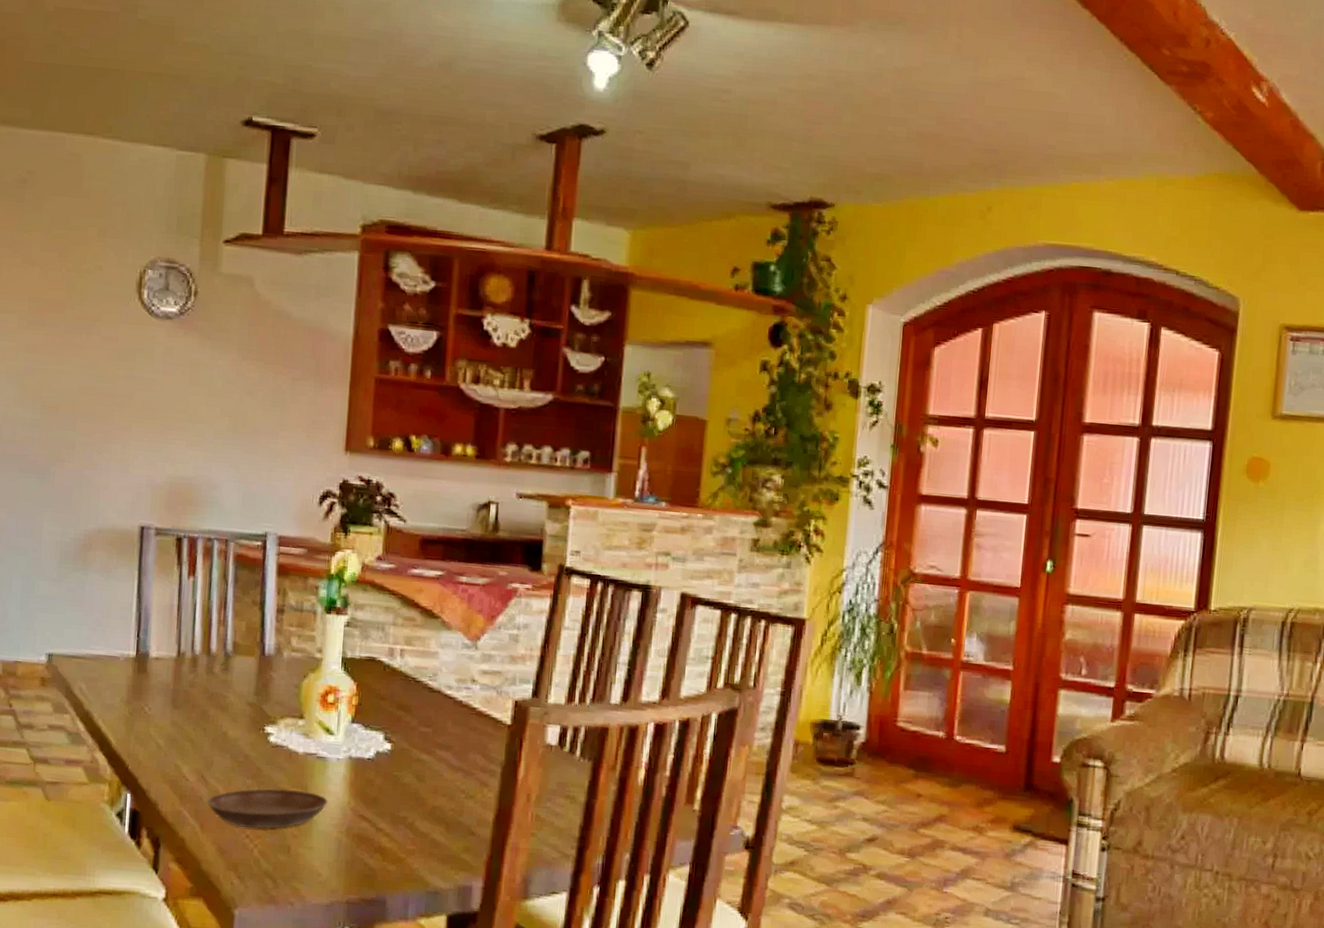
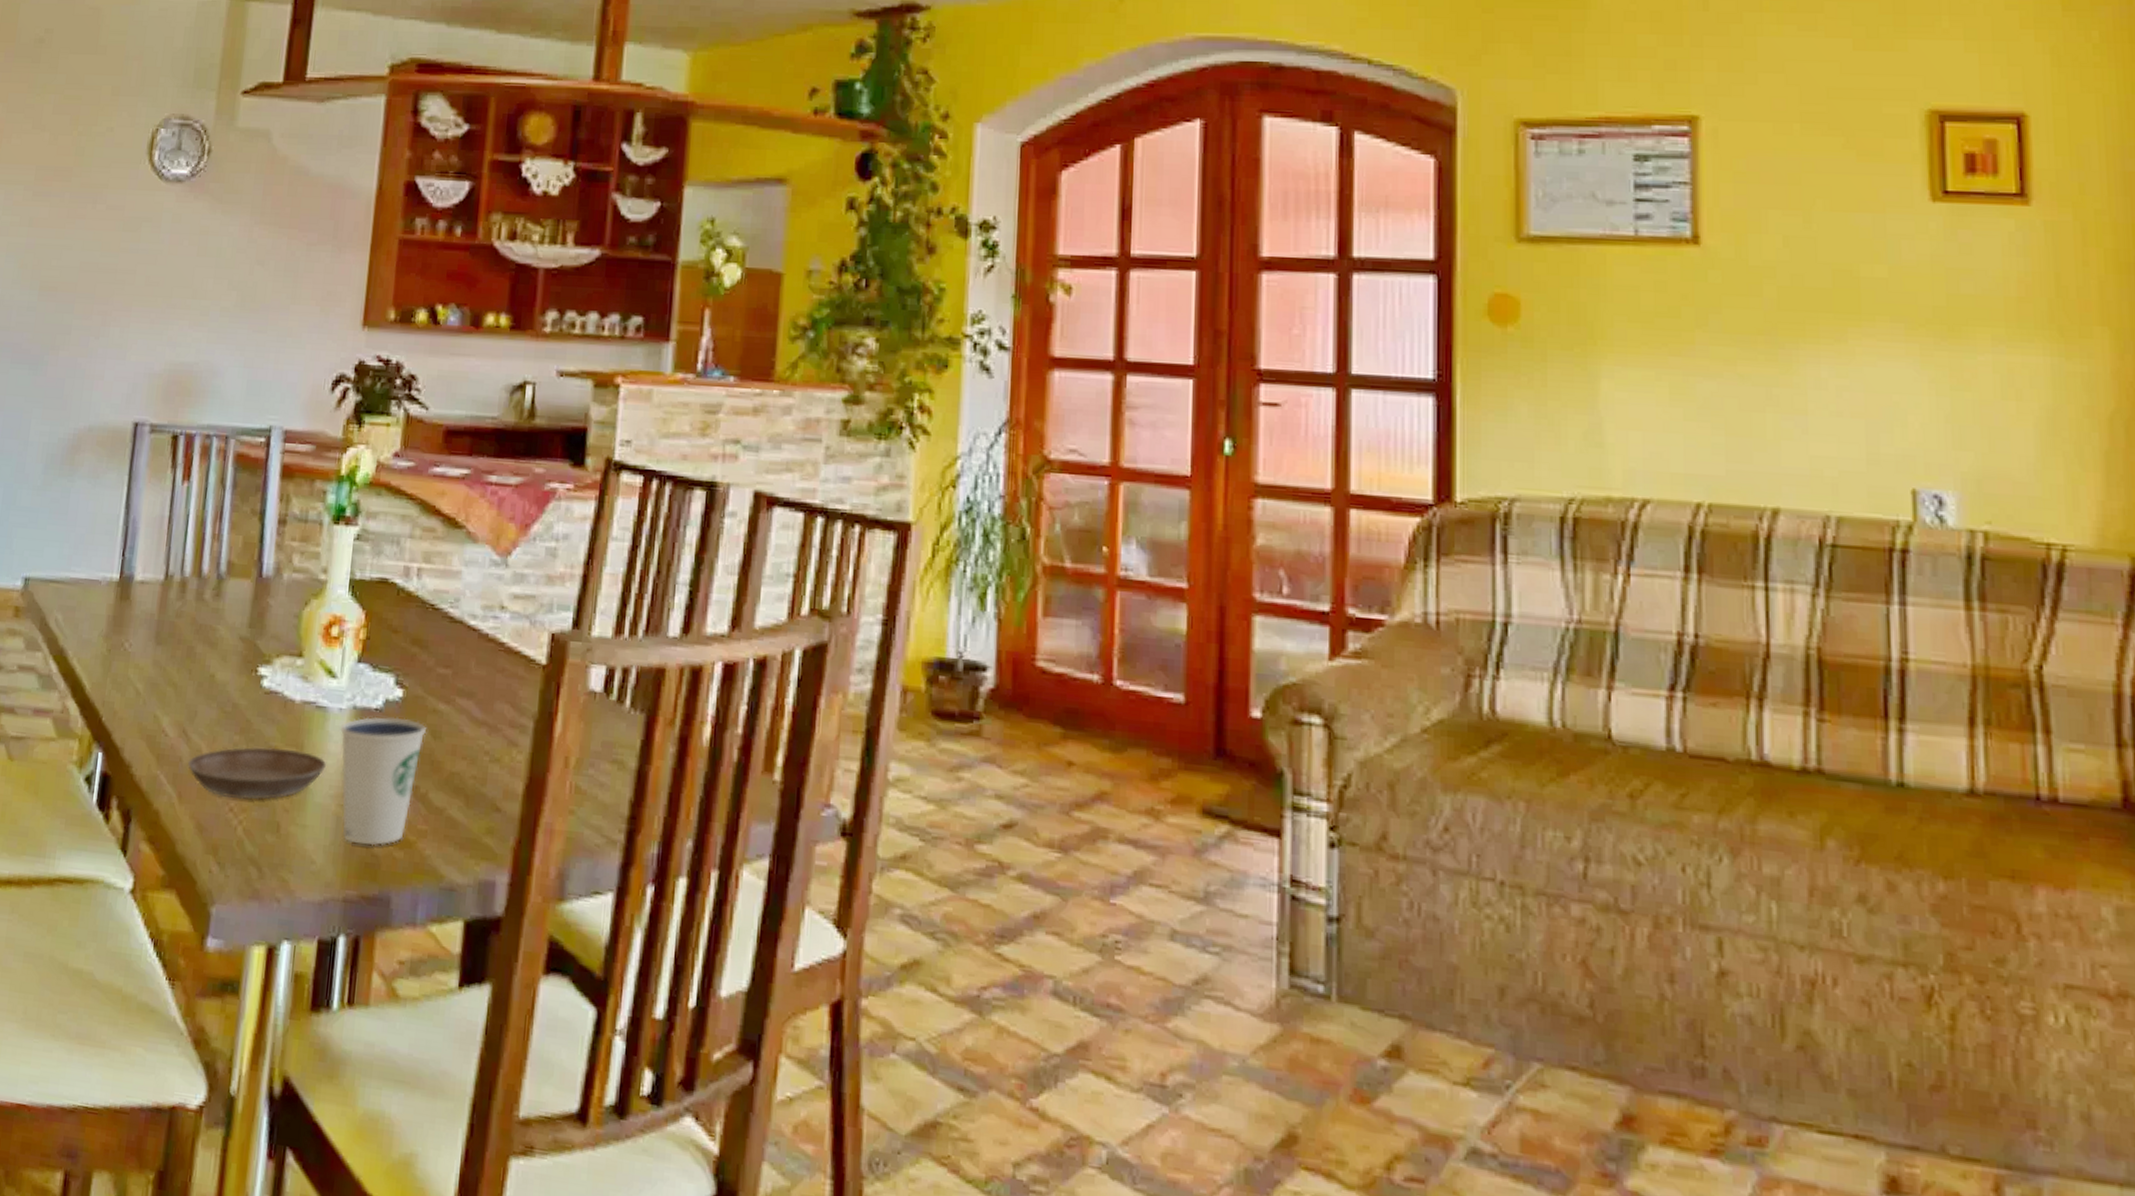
dixie cup: none [338,764,413,862] -> present [340,717,427,846]

